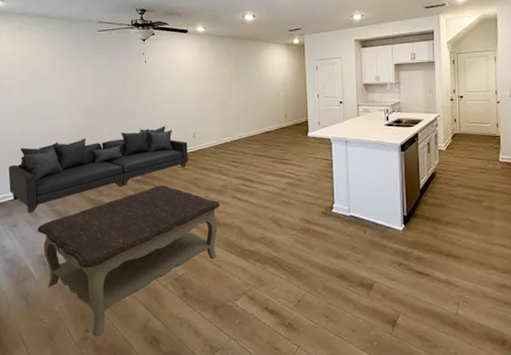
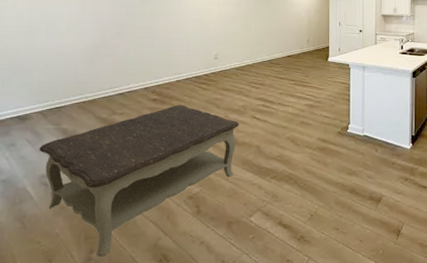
sofa: present [8,126,188,213] -> none [7,46,209,132]

